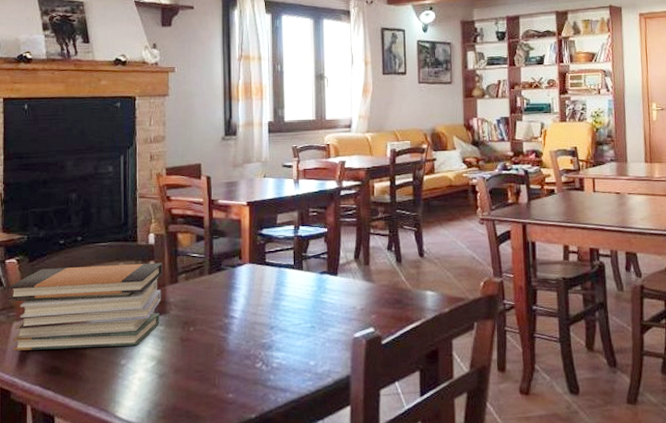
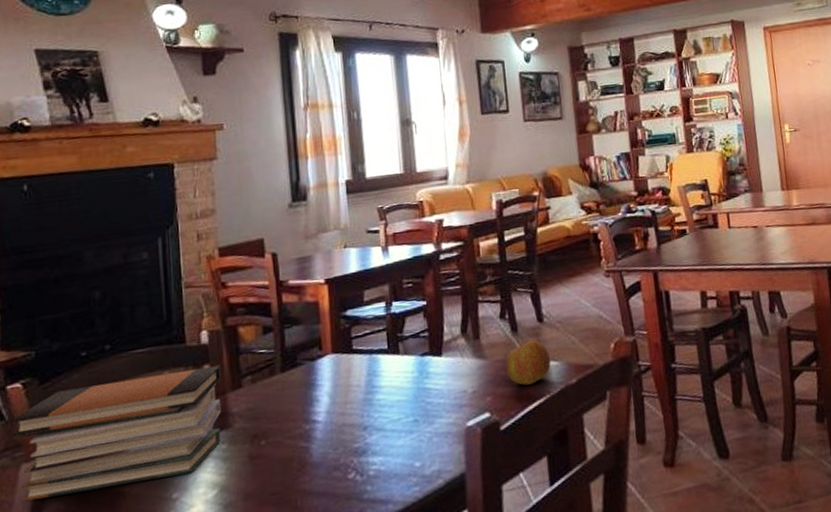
apple: none [390,271,427,309] -> present [505,340,551,385]

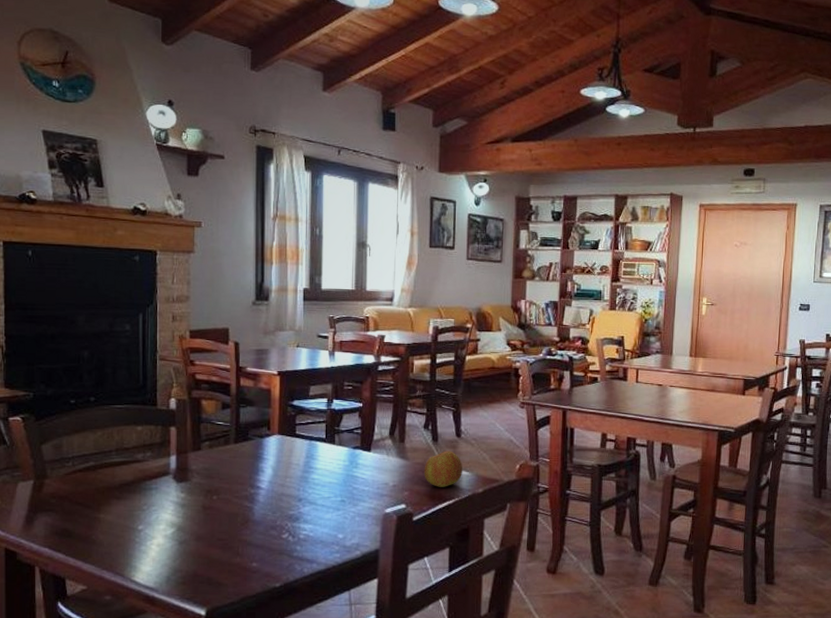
book stack: present [12,365,222,501] -> none [12,428,184,512]

